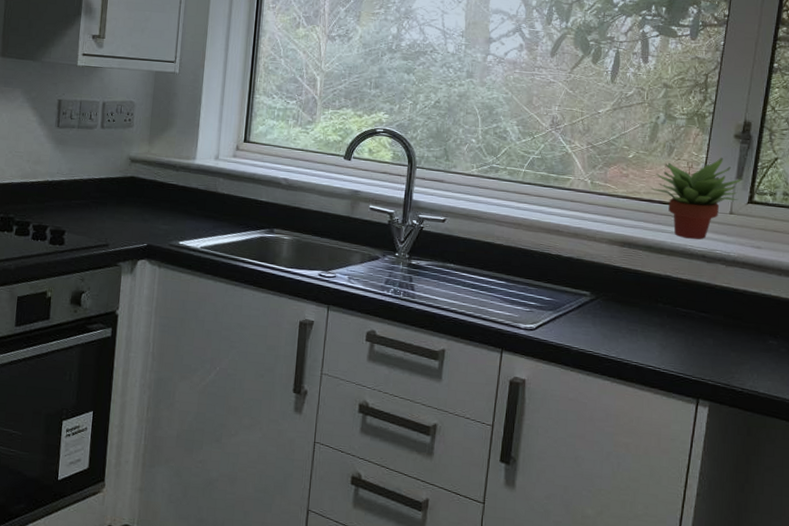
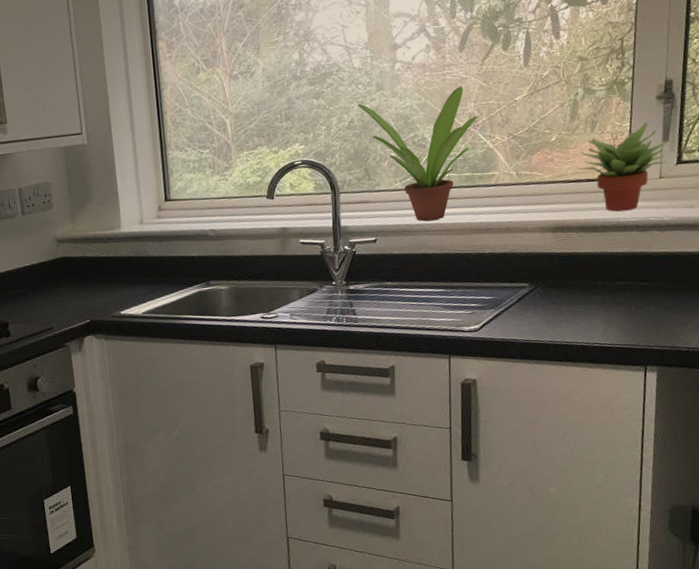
potted plant: none [446,86,560,212] -> present [357,86,478,221]

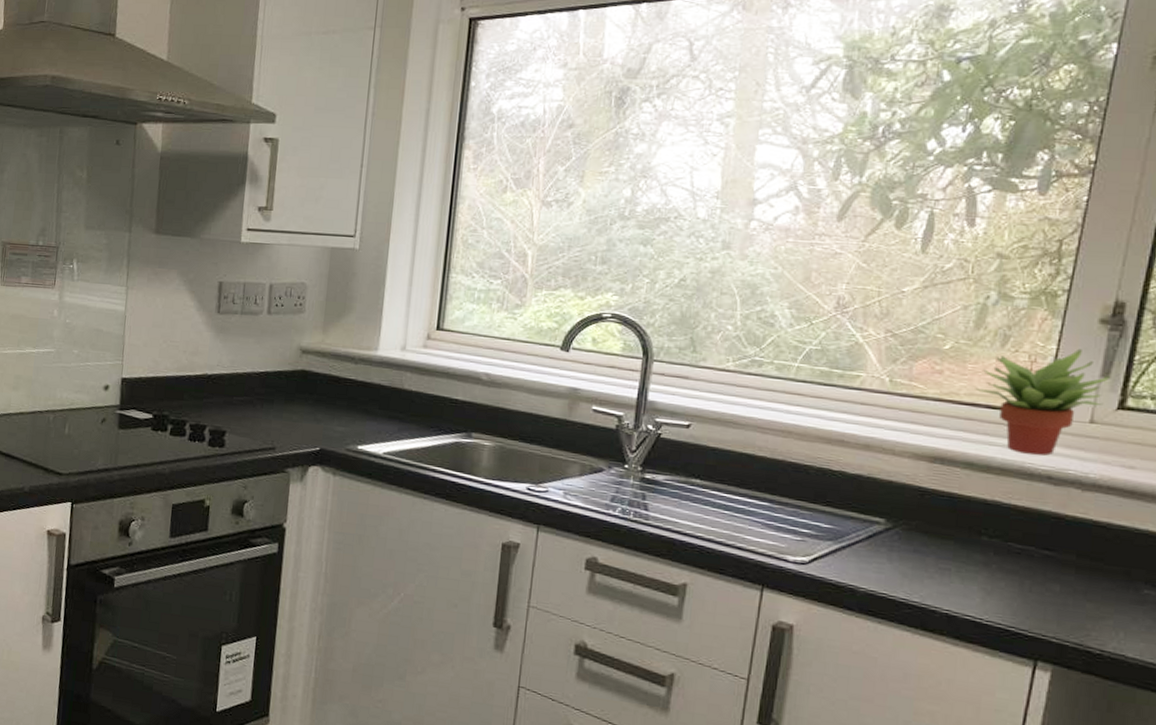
potted plant: present [357,86,478,221] -> none [694,260,848,417]

